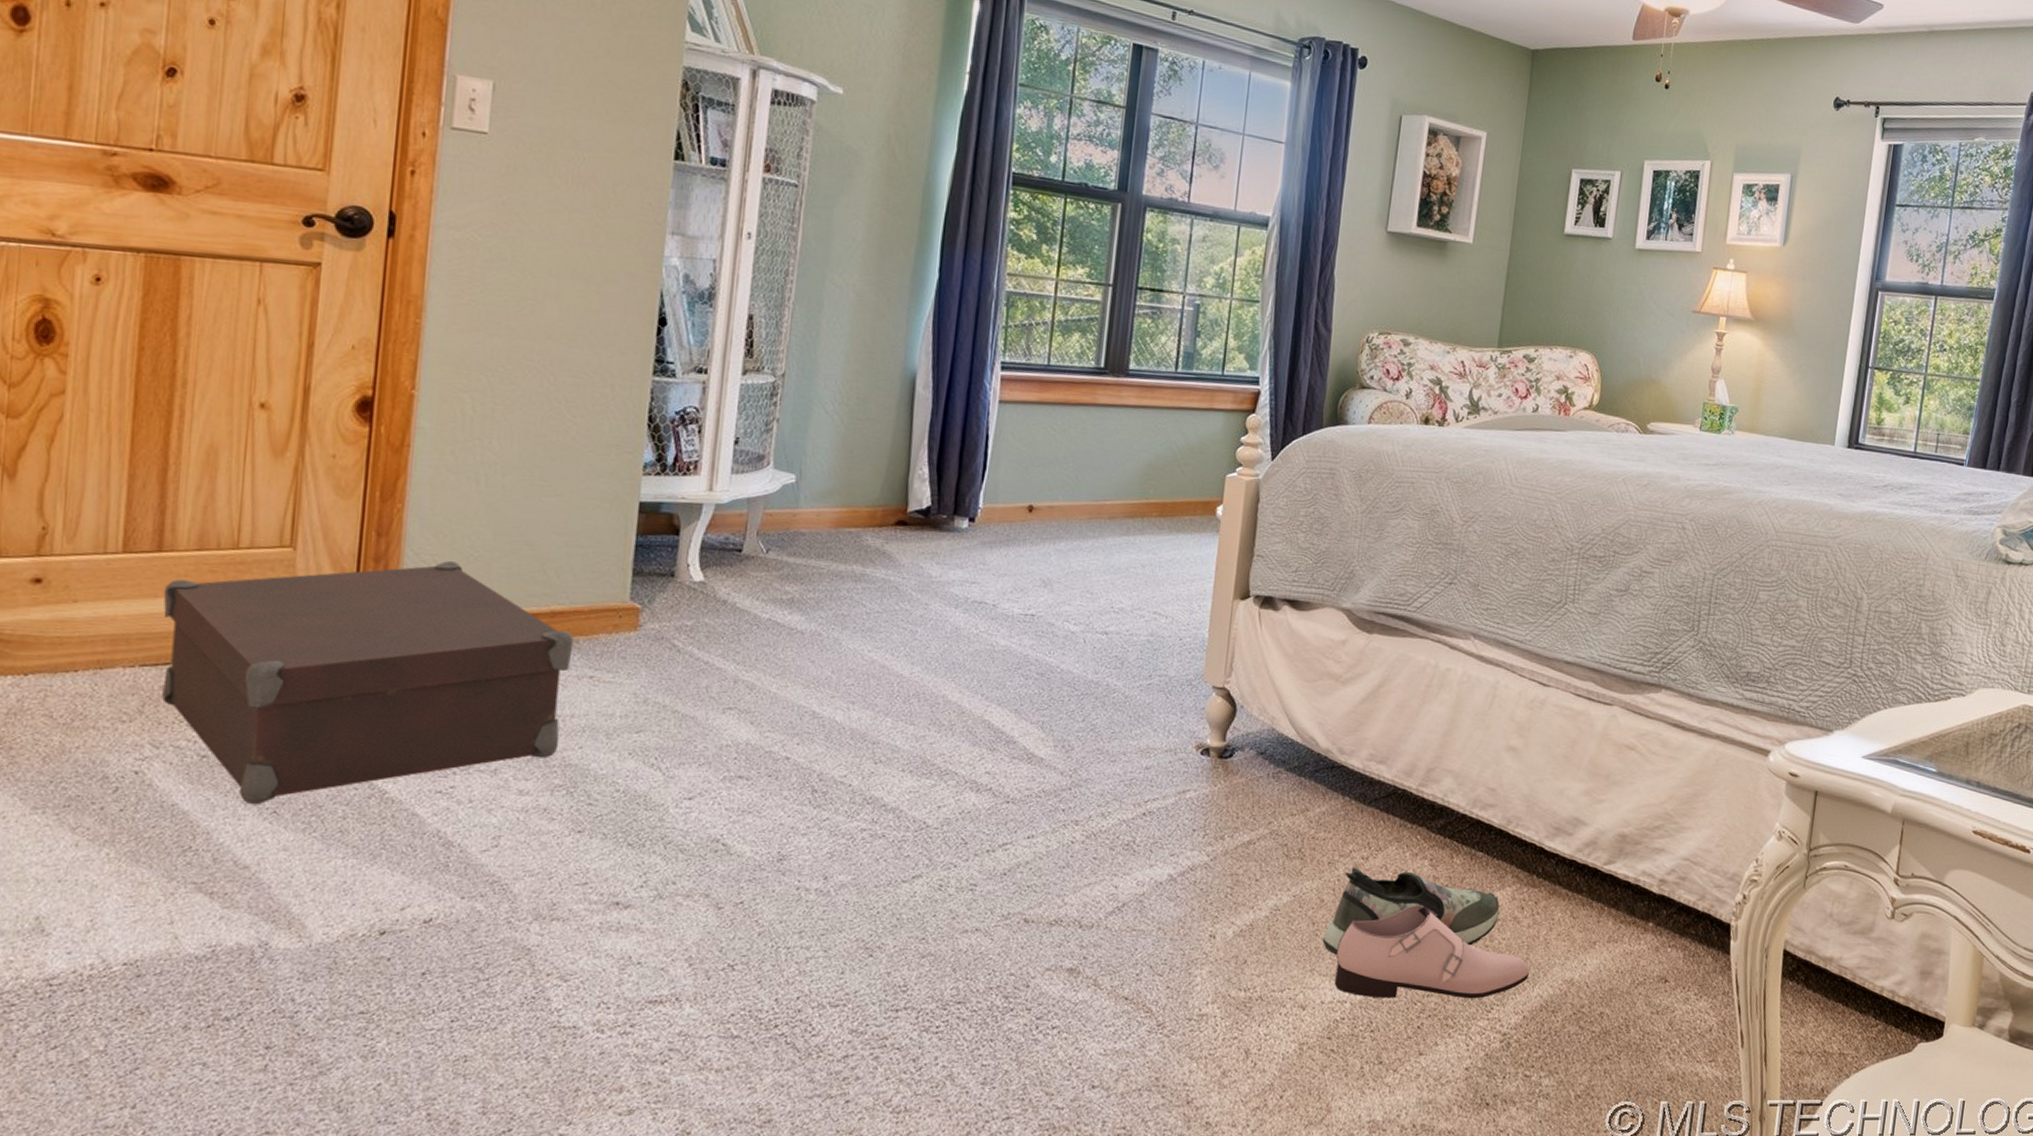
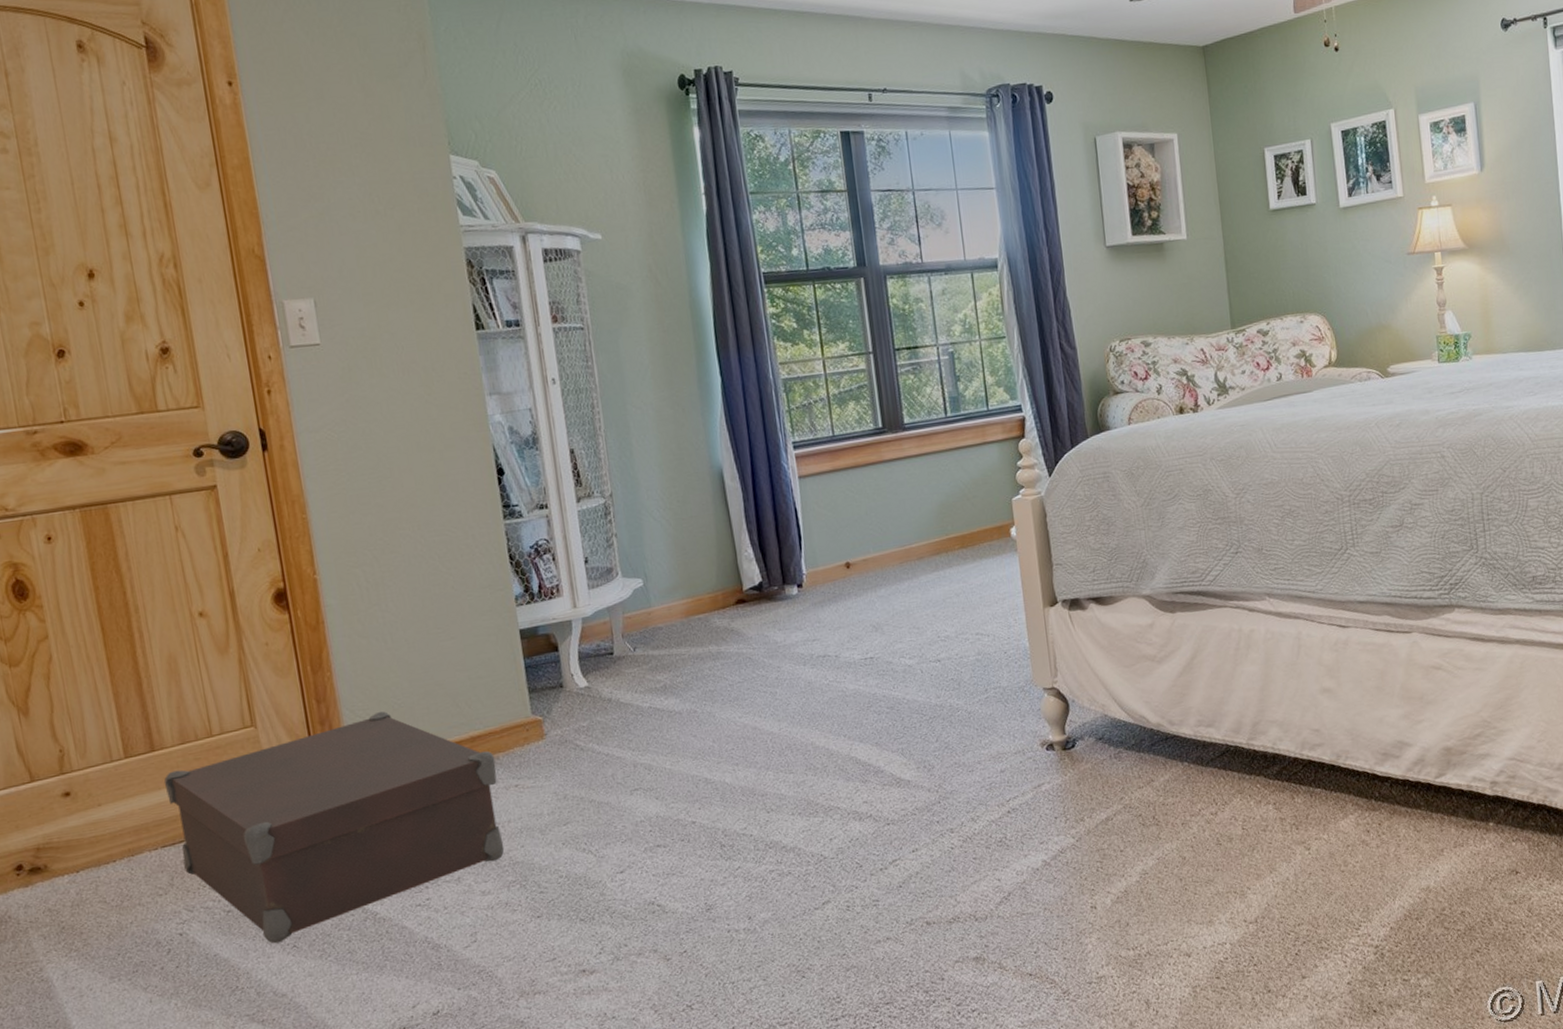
shoe: present [1322,854,1500,955] -> none [1192,799,1348,904]
shoe: present [1335,905,1530,999] -> none [1206,845,1388,936]

